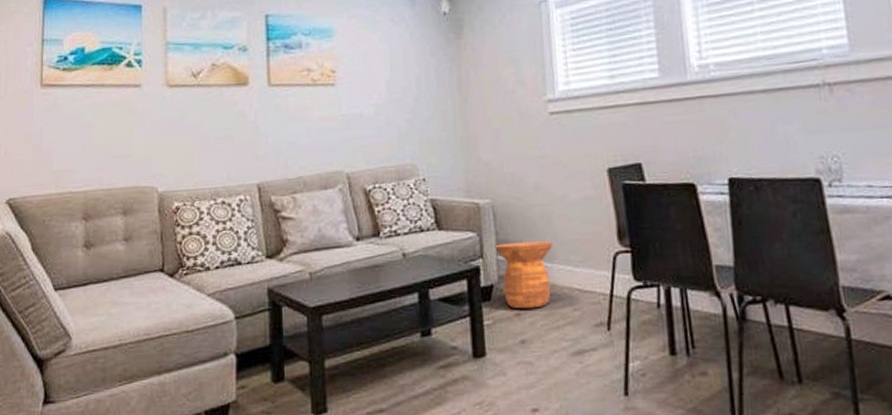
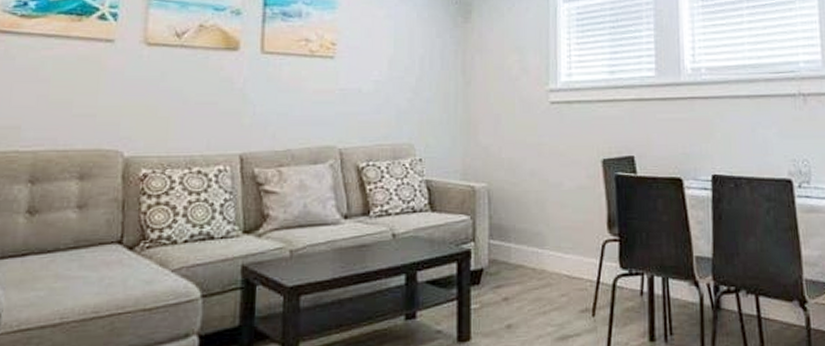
side table: present [495,241,553,309] -> none [487,227,545,294]

